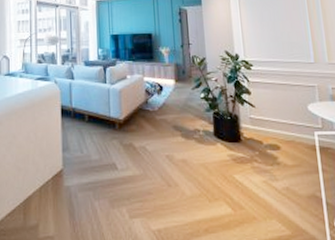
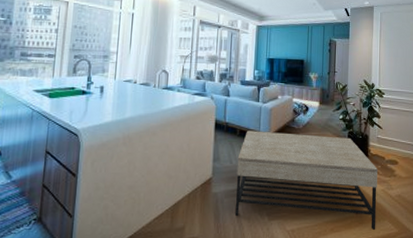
coffee table: none [88,115,262,232] -> present [234,130,379,231]

